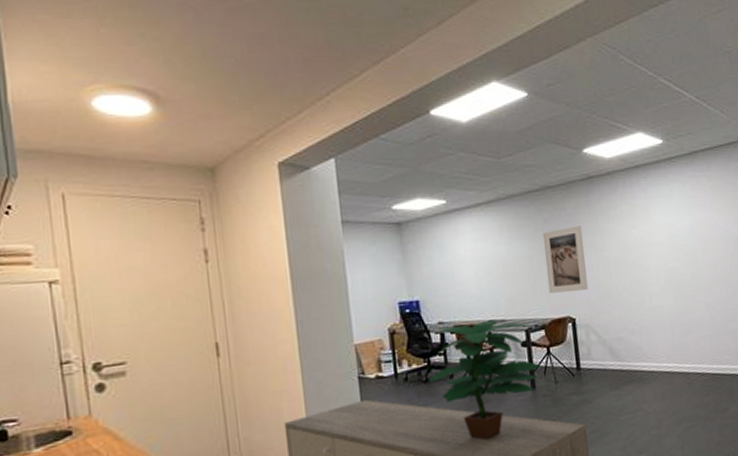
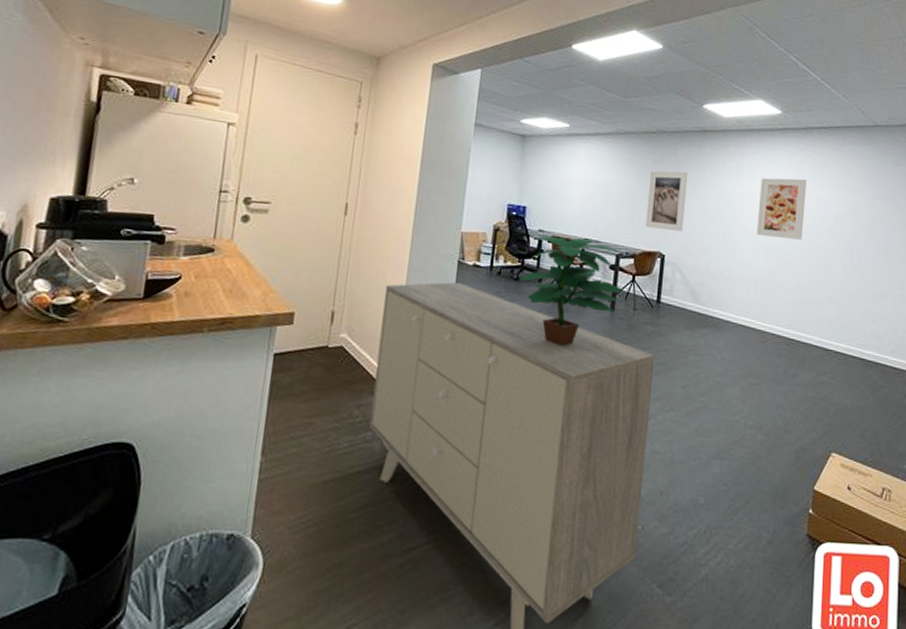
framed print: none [656,208,708,276] -> present [756,177,806,240]

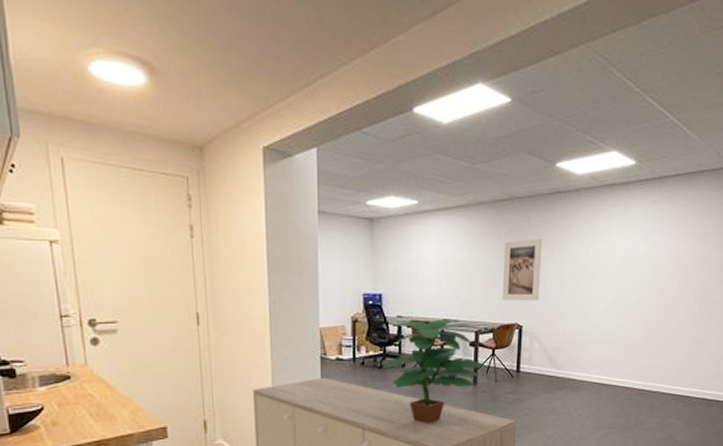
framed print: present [756,177,806,240] -> none [610,233,659,295]

